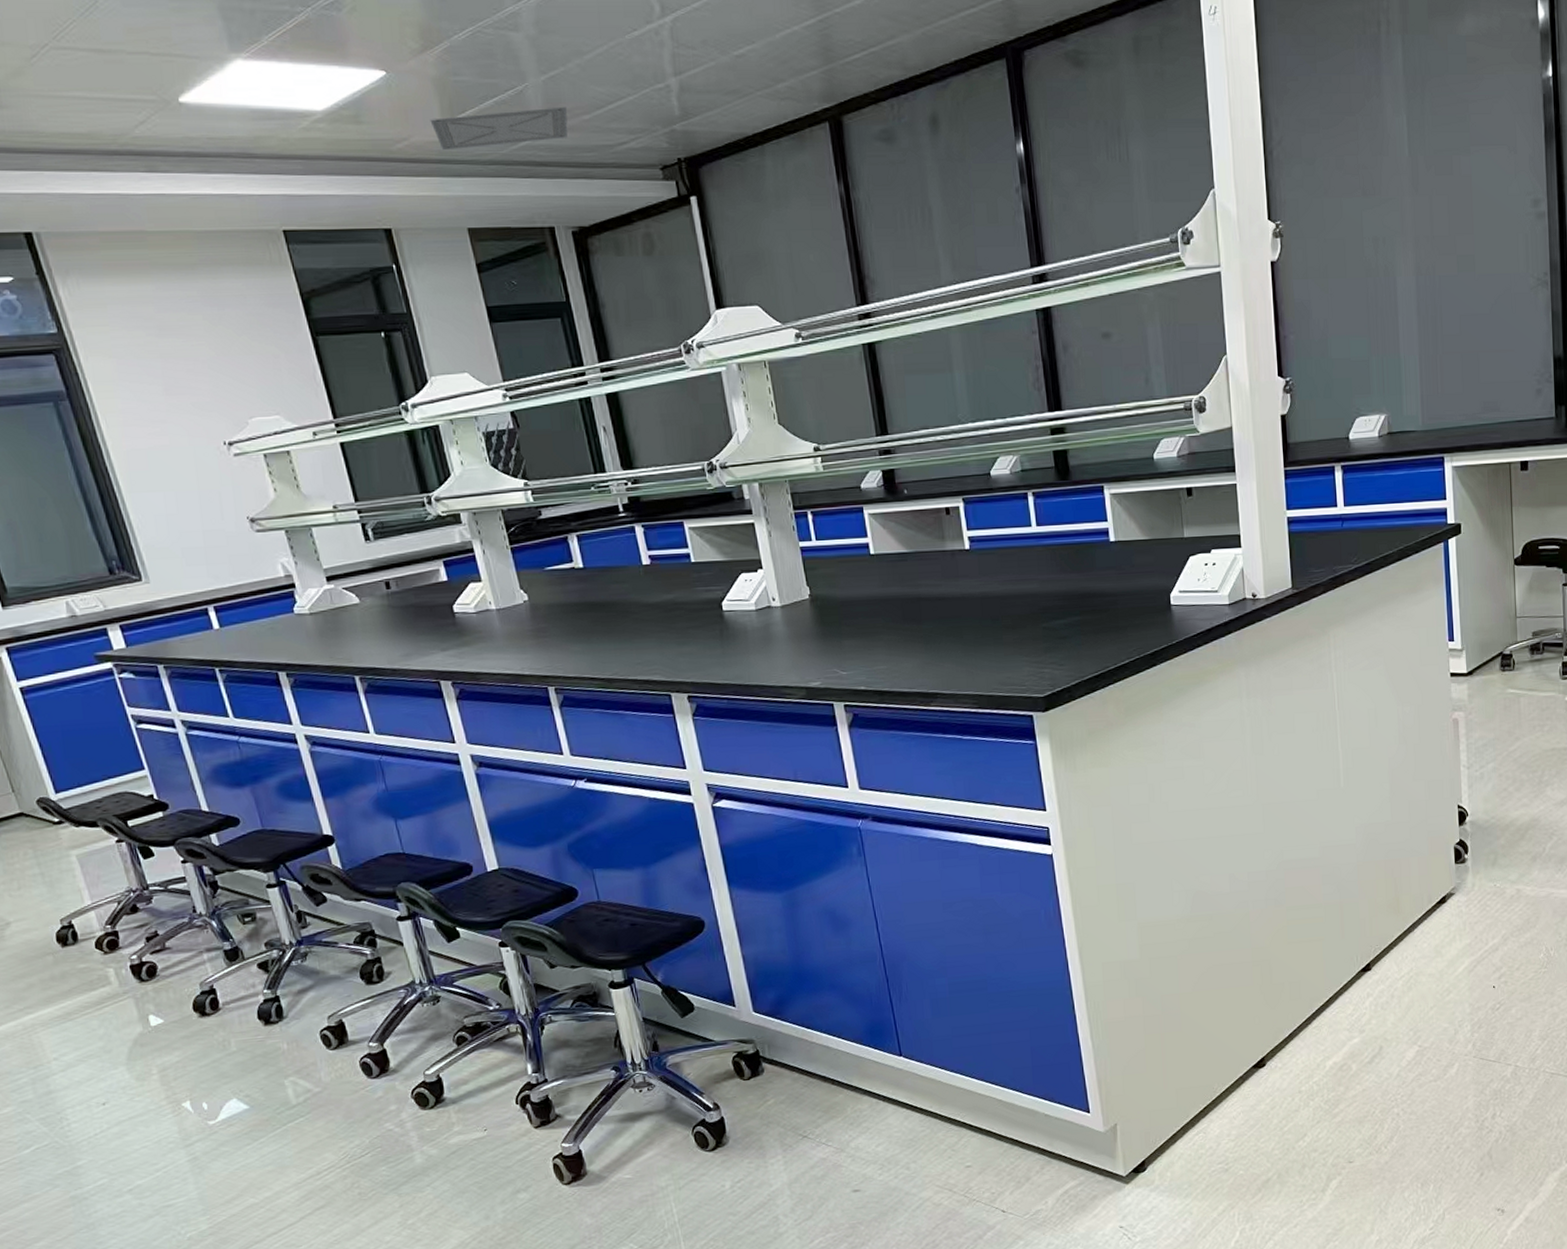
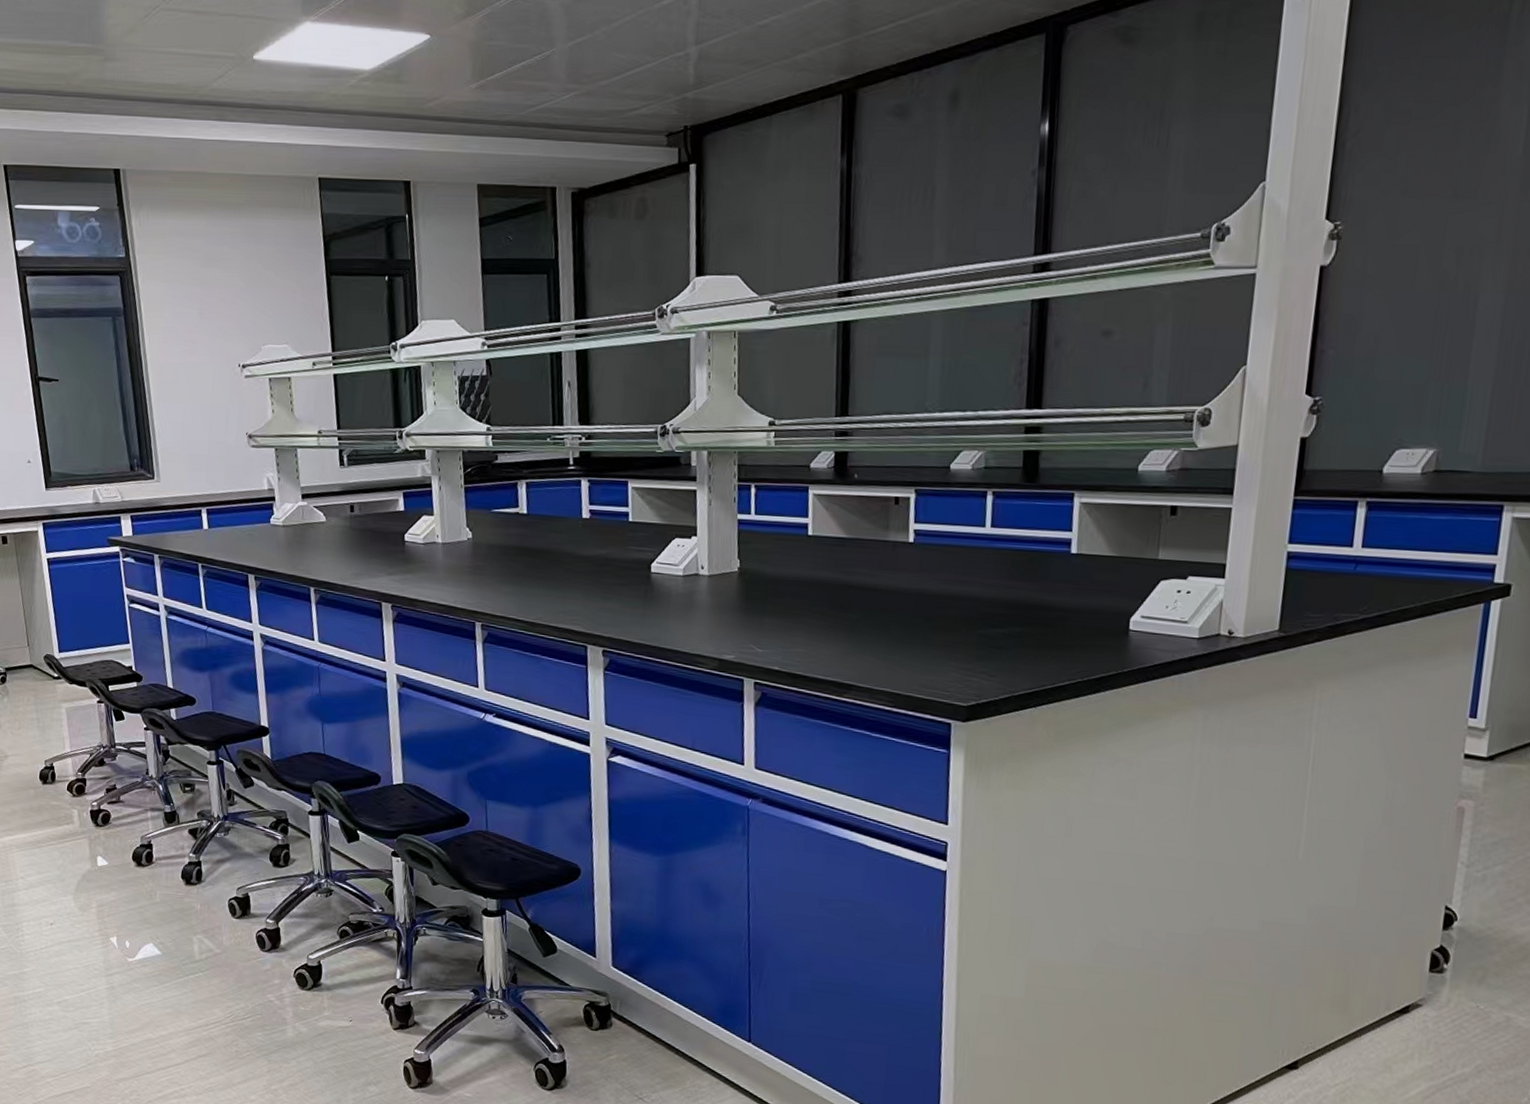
ceiling vent: present [430,106,568,151] -> none [461,72,587,111]

